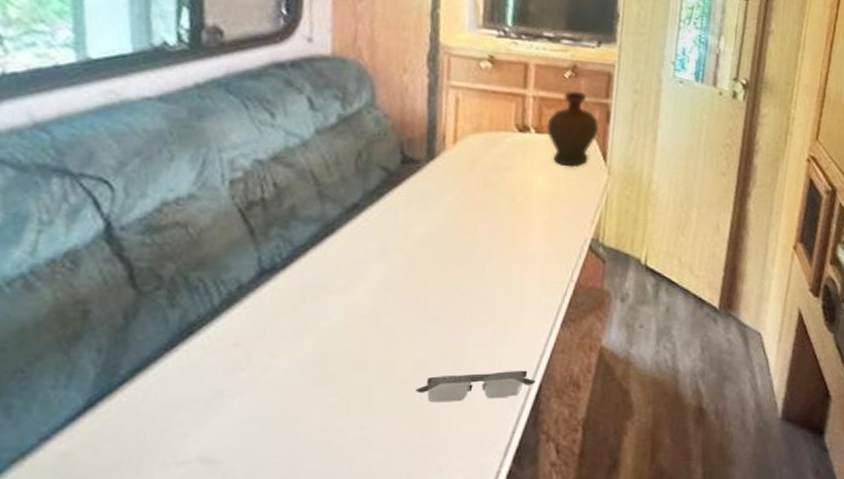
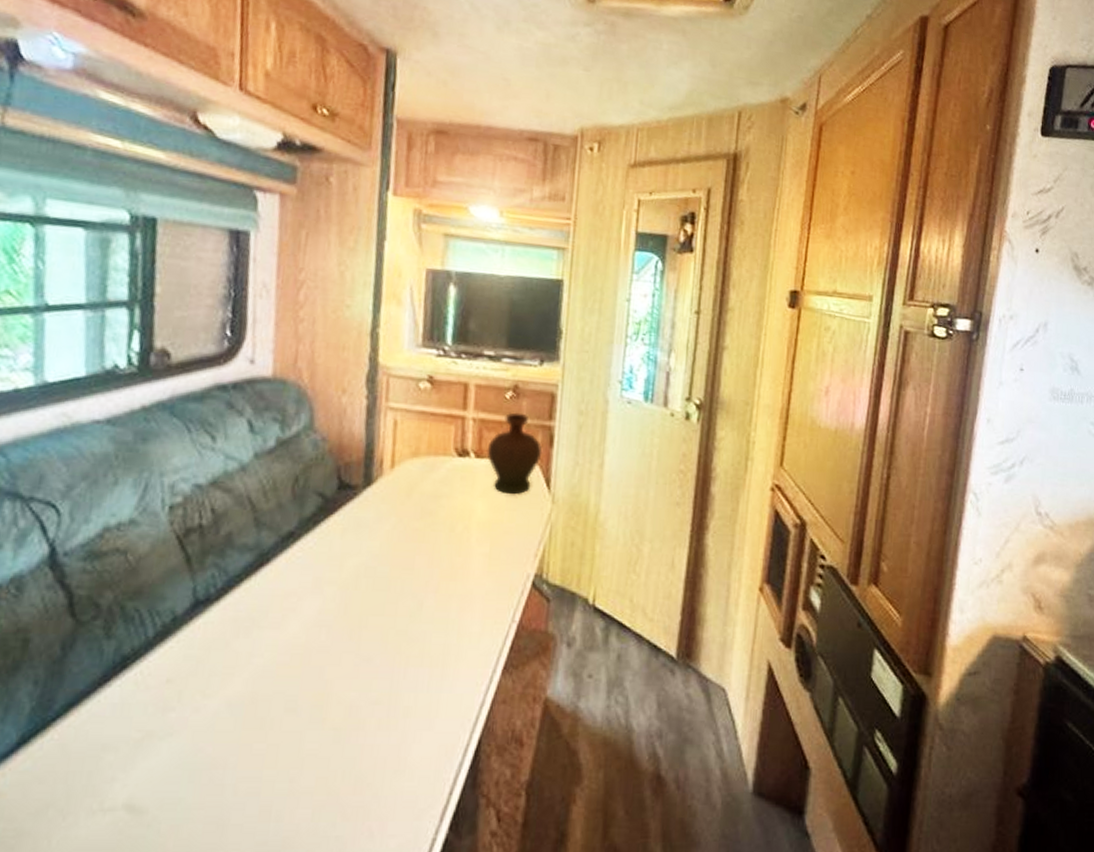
glasses: present [415,370,536,403] -> none [347,722,475,755]

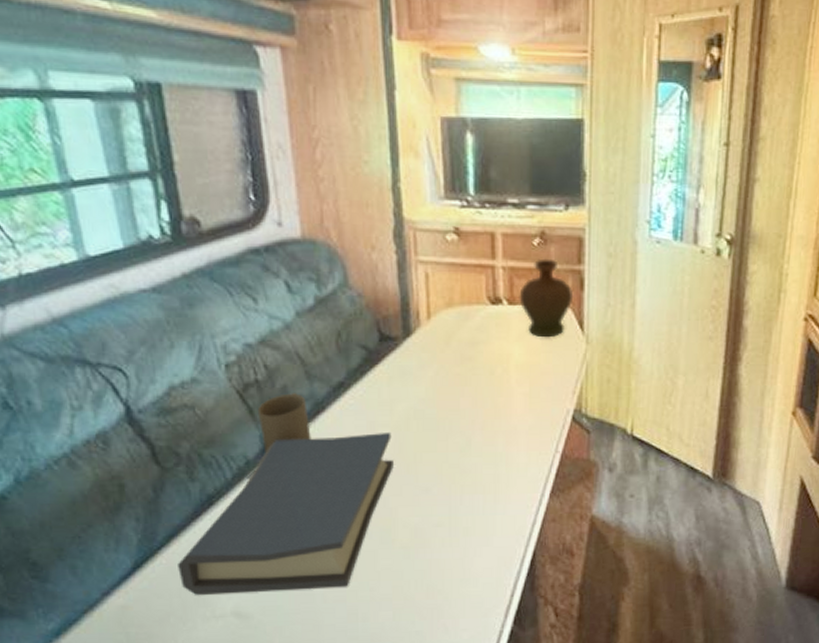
hardback book: none [70,590,338,781] -> present [178,431,393,595]
cup: none [195,540,251,610] -> present [257,392,311,454]

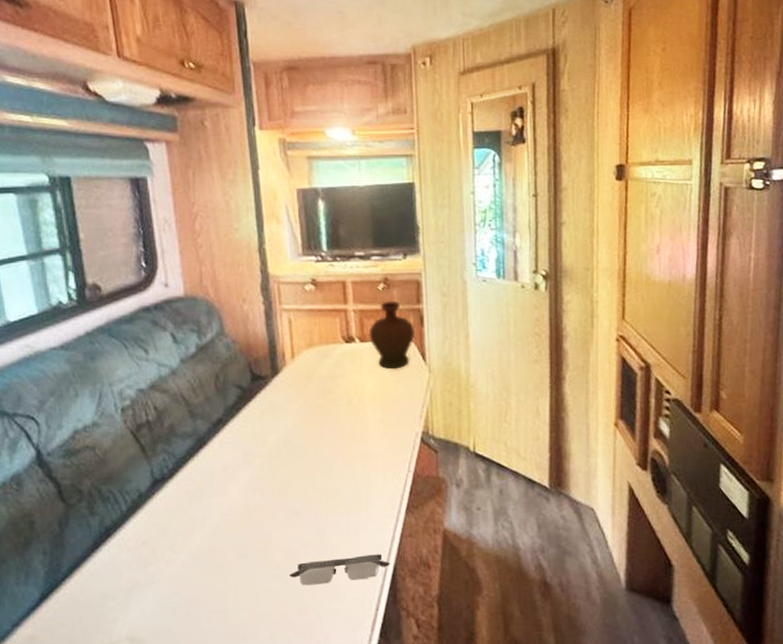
hardback book: present [178,431,393,595] -> none [79,461,267,622]
cup: present [257,392,311,454] -> none [148,429,195,487]
glasses: none [416,538,529,568] -> present [289,554,390,586]

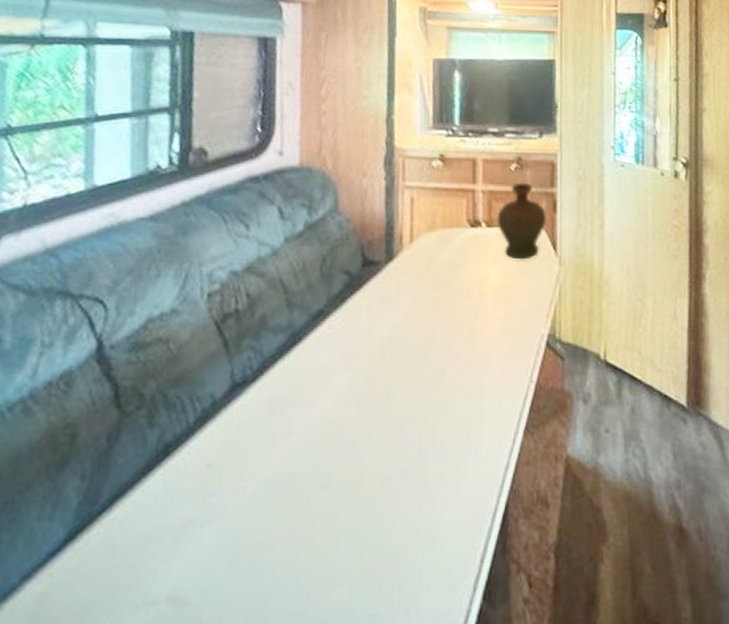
glasses: present [289,554,390,586] -> none [380,486,502,528]

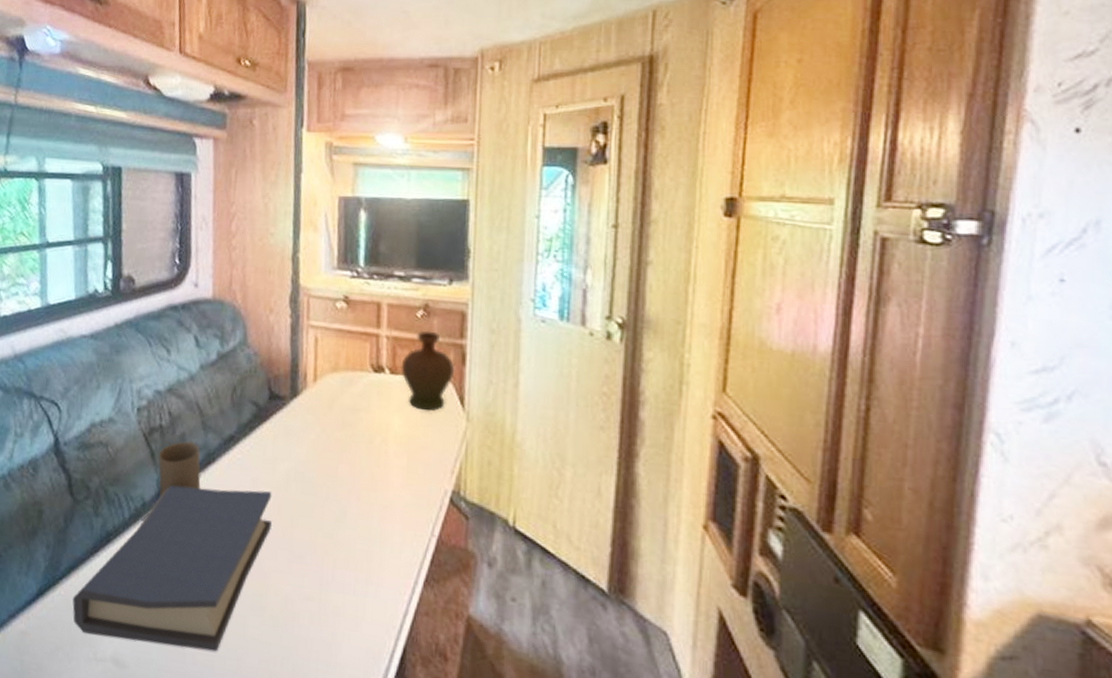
hardback book: none [115,363,366,575] -> present [72,485,272,651]
cup: none [232,321,284,392] -> present [158,440,201,498]

